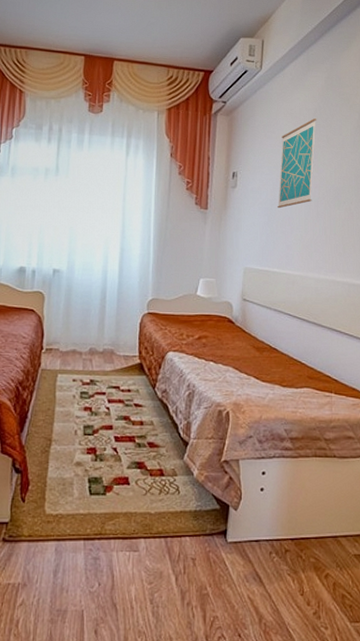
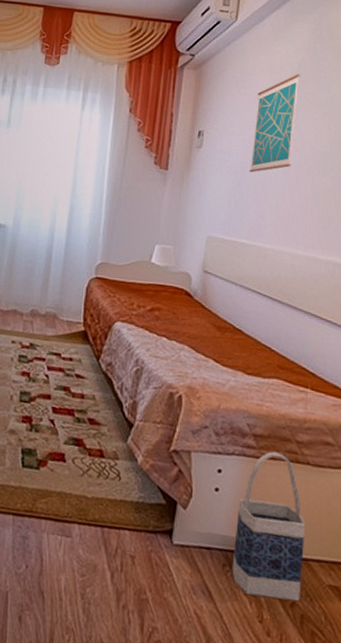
bag: none [277,451,335,574] -> present [231,451,306,602]

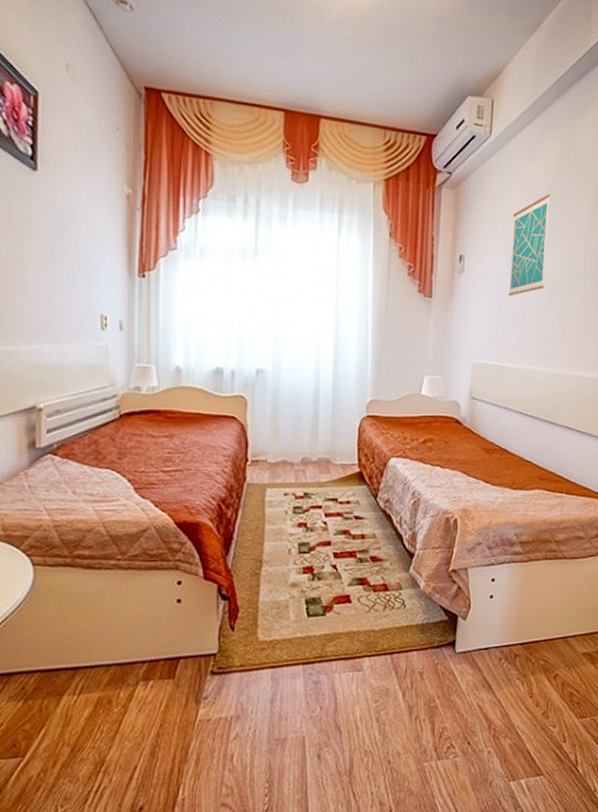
bag: present [231,451,306,602] -> none [506,554,564,678]

